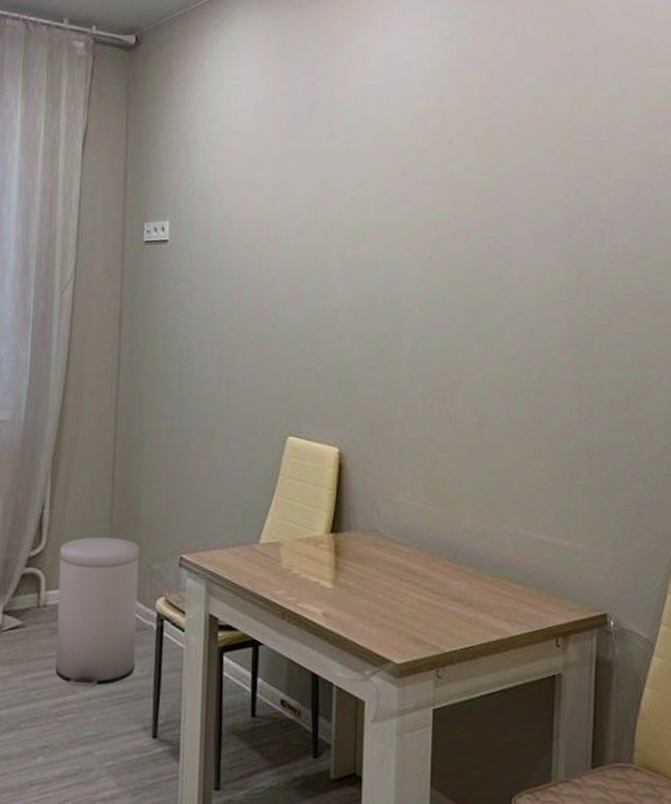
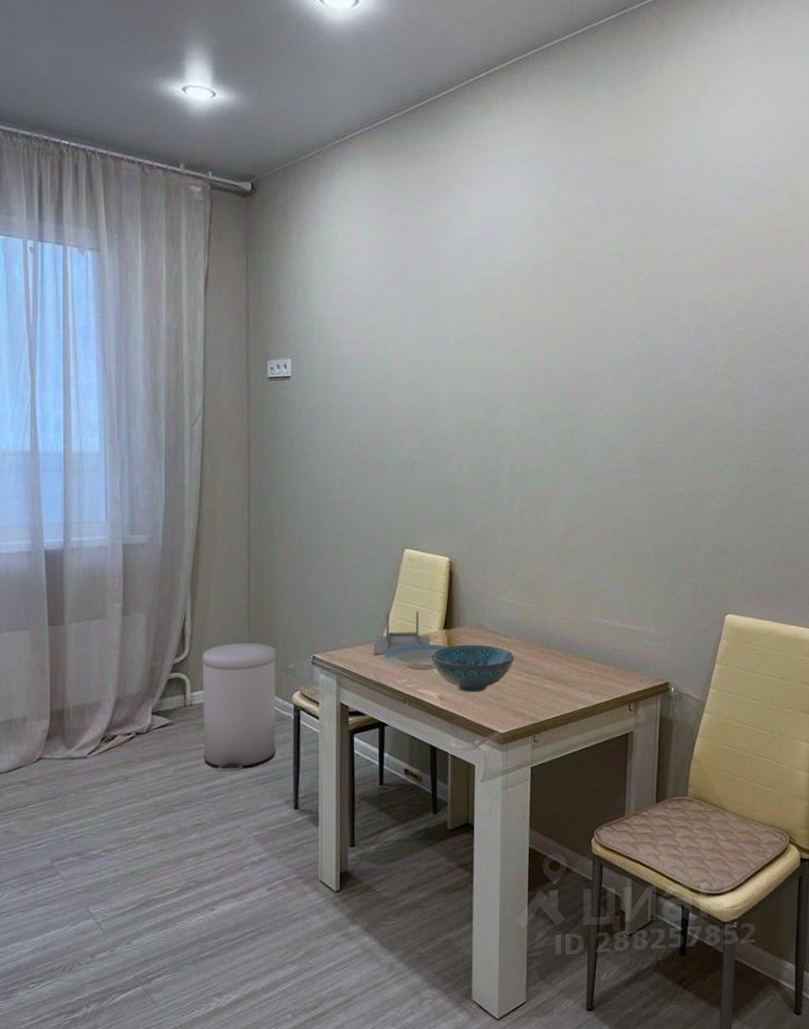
napkin holder: none [248,507,314,559] -> present [372,610,430,654]
plate: none [261,549,337,581] -> present [384,644,449,670]
decorative bowl: none [315,552,415,612] -> present [431,644,515,693]

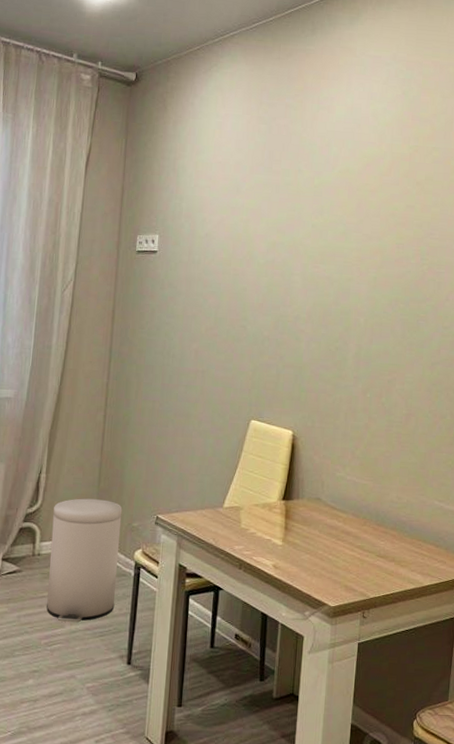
napkin holder: present [372,610,430,654] -> none [213,478,269,520]
plate: present [384,644,449,670] -> none [224,512,287,539]
decorative bowl: present [431,644,515,693] -> none [269,516,349,565]

